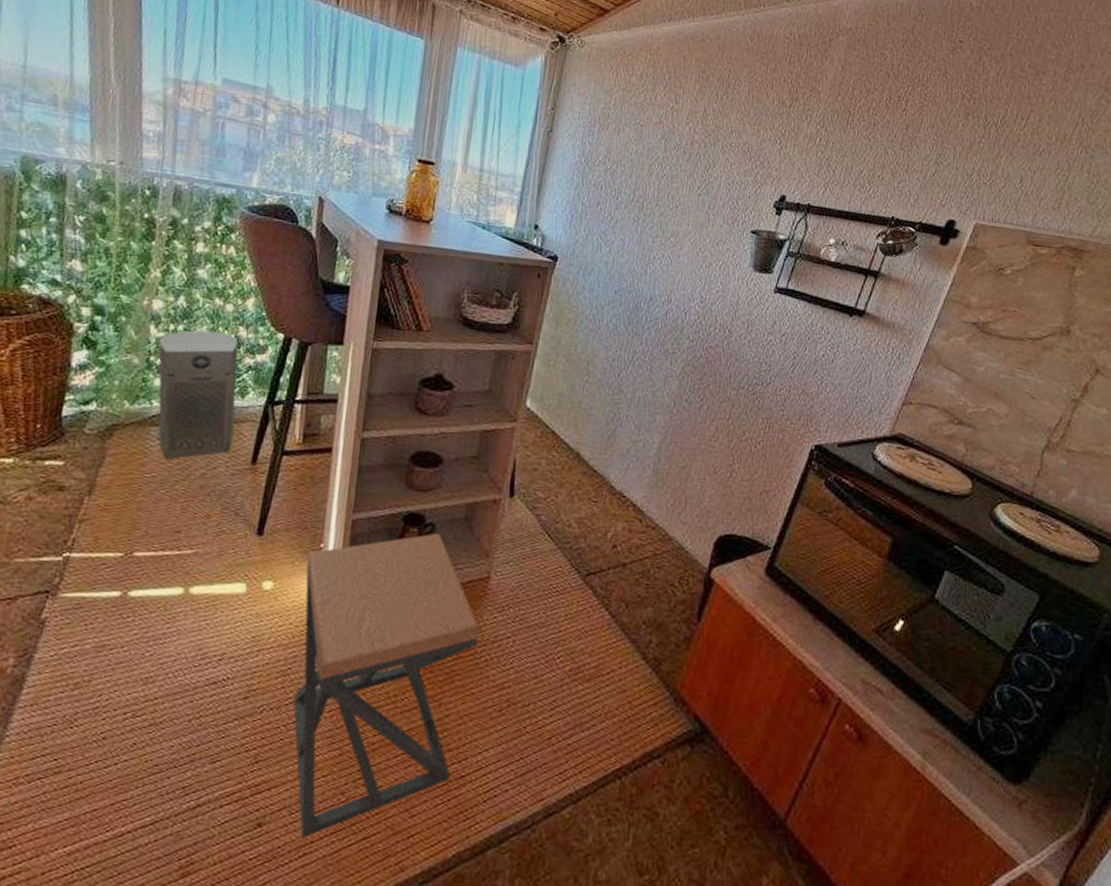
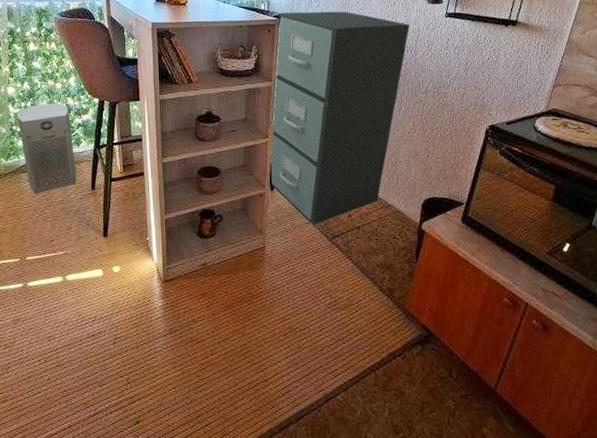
stool: present [293,533,480,837] -> none [139,221,263,428]
filing cabinet: none [510,253,727,553] -> present [270,11,410,225]

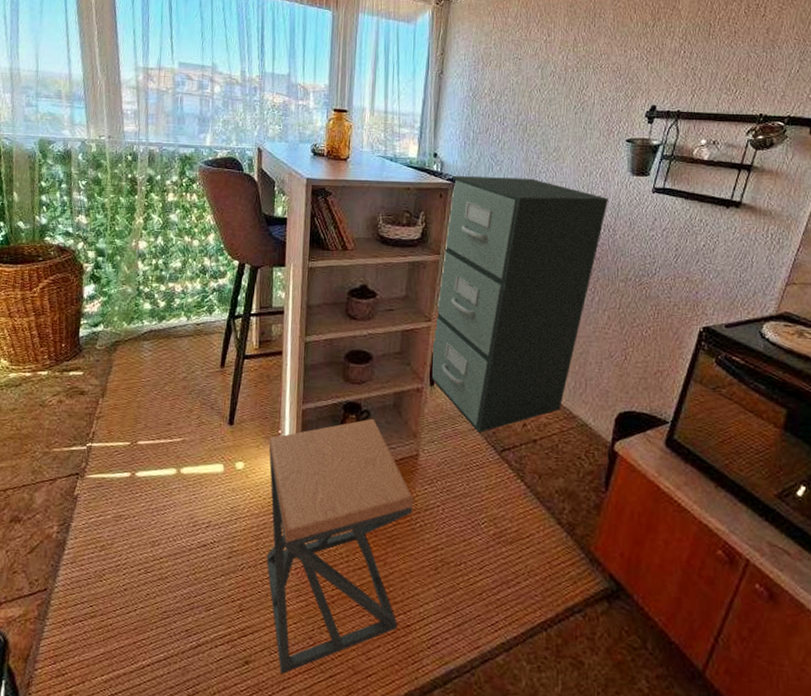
air purifier: present [17,103,77,194] -> none [145,262,206,366]
stool: none [139,221,263,428] -> present [266,418,414,674]

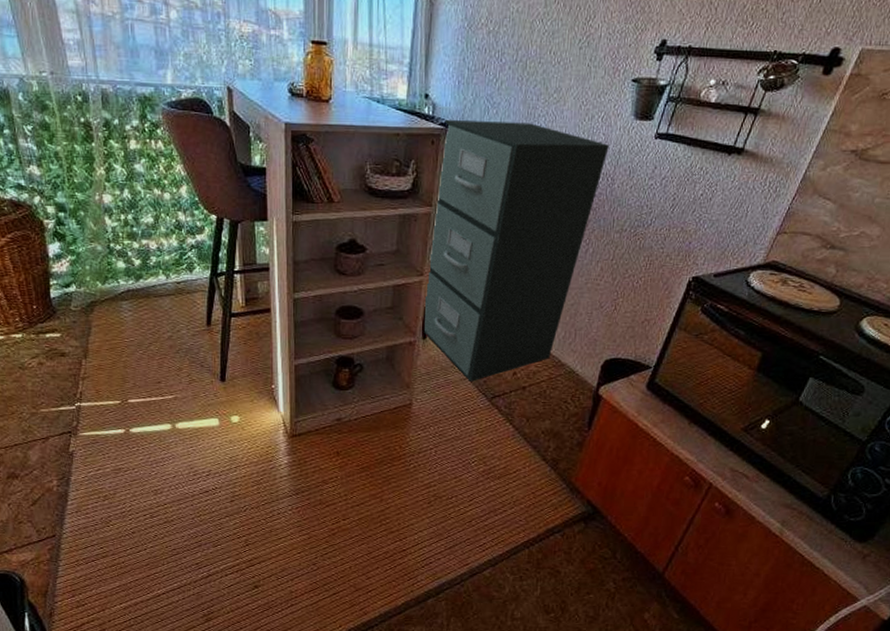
stool: present [266,418,414,674] -> none [262,371,407,594]

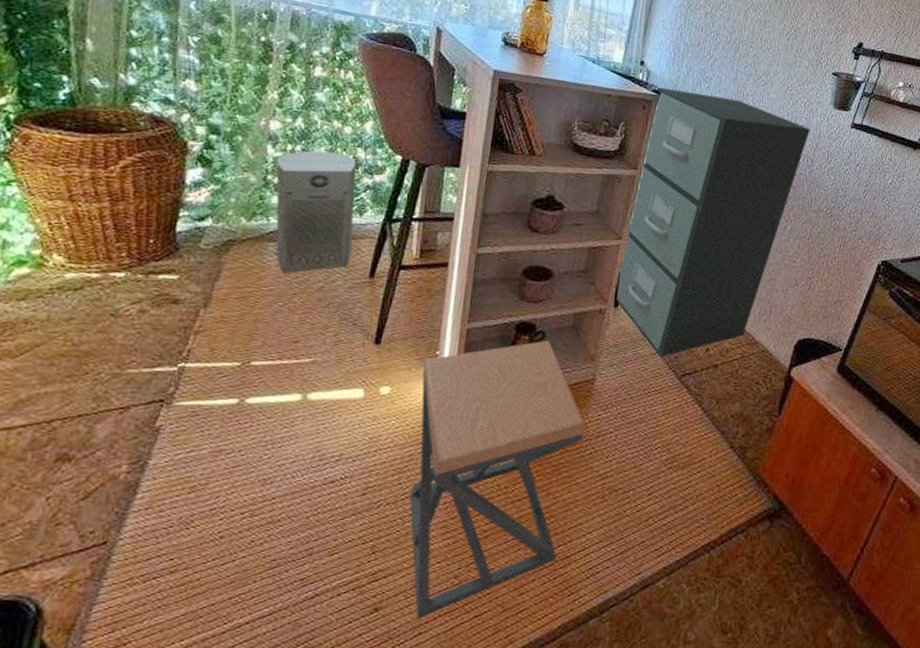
air purifier: none [115,217,189,326] -> present [276,150,357,273]
stool: none [262,371,407,594] -> present [409,340,586,618]

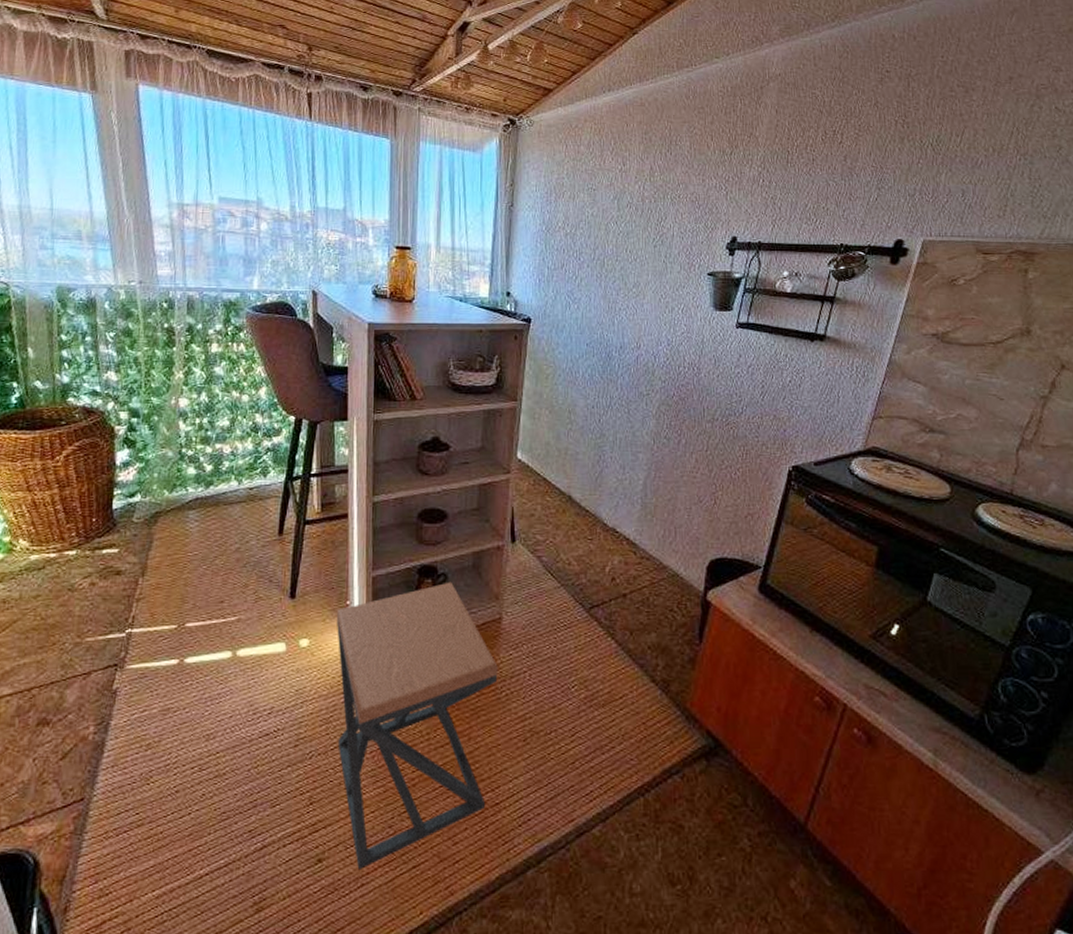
air purifier: present [276,150,357,273] -> none [188,420,261,538]
filing cabinet: present [614,87,810,357] -> none [511,316,692,590]

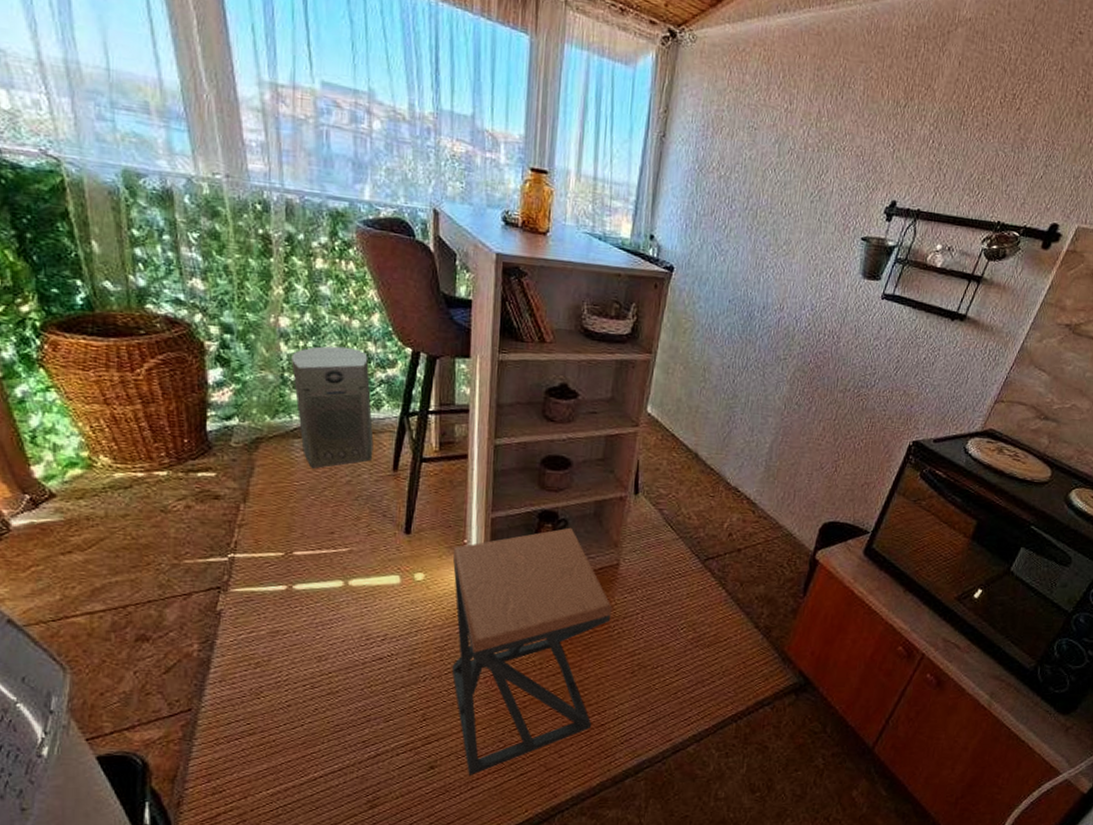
air purifier: none [188,420,261,538] -> present [291,346,374,468]

